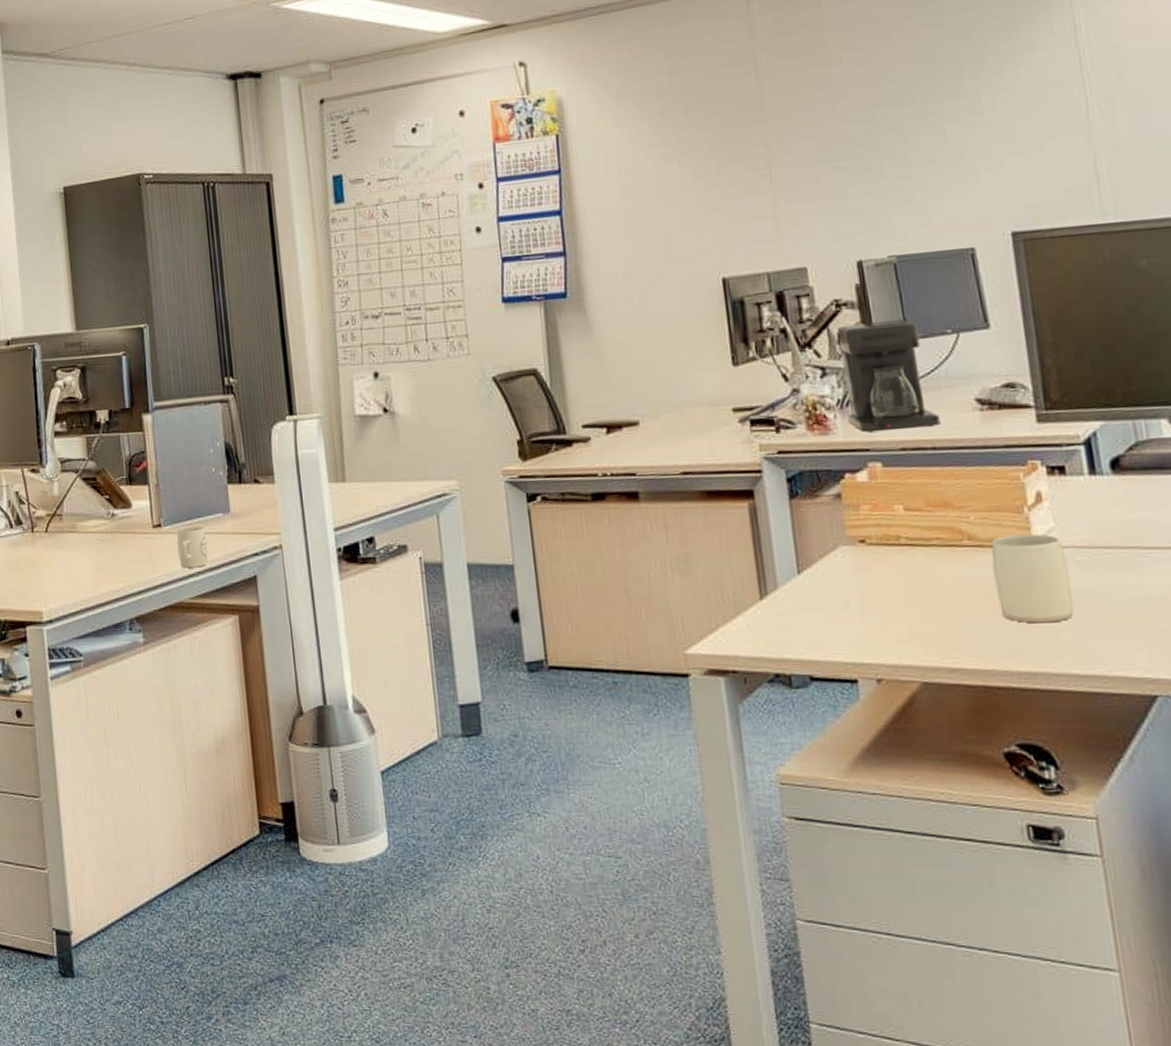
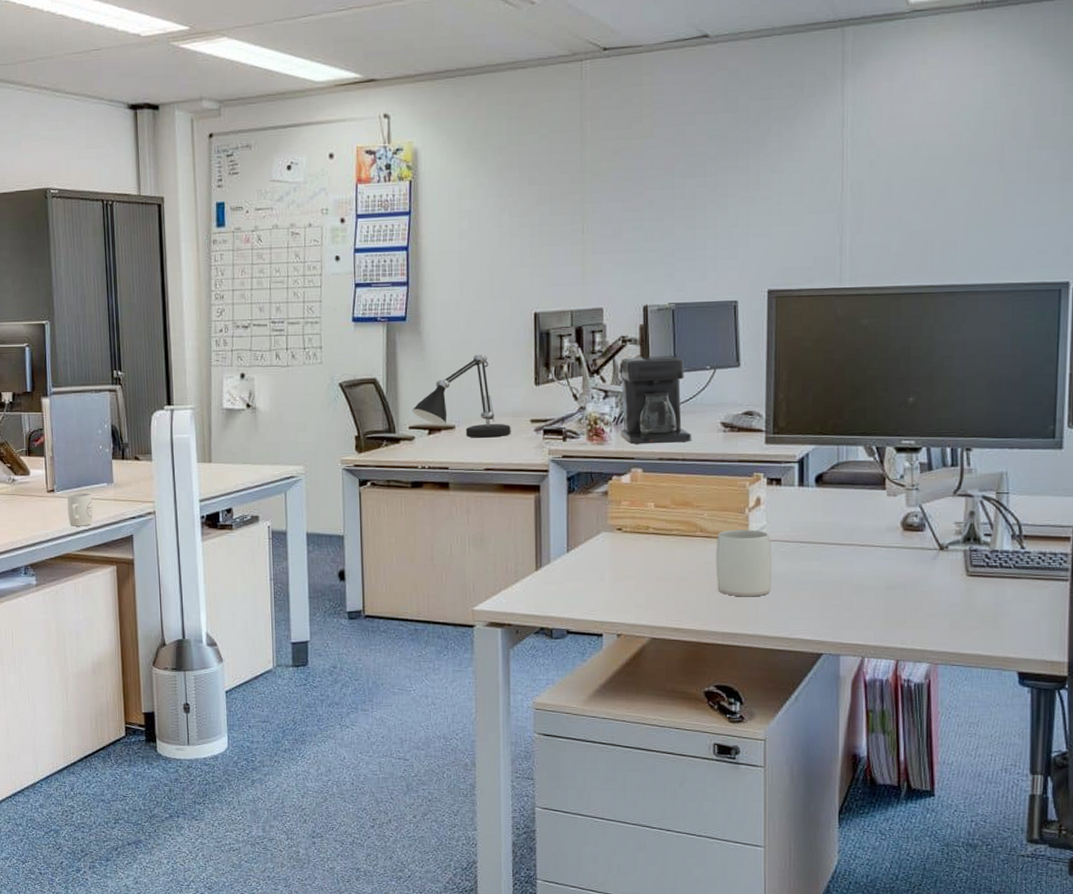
desk lamp: none [583,332,710,435] -> present [412,354,511,438]

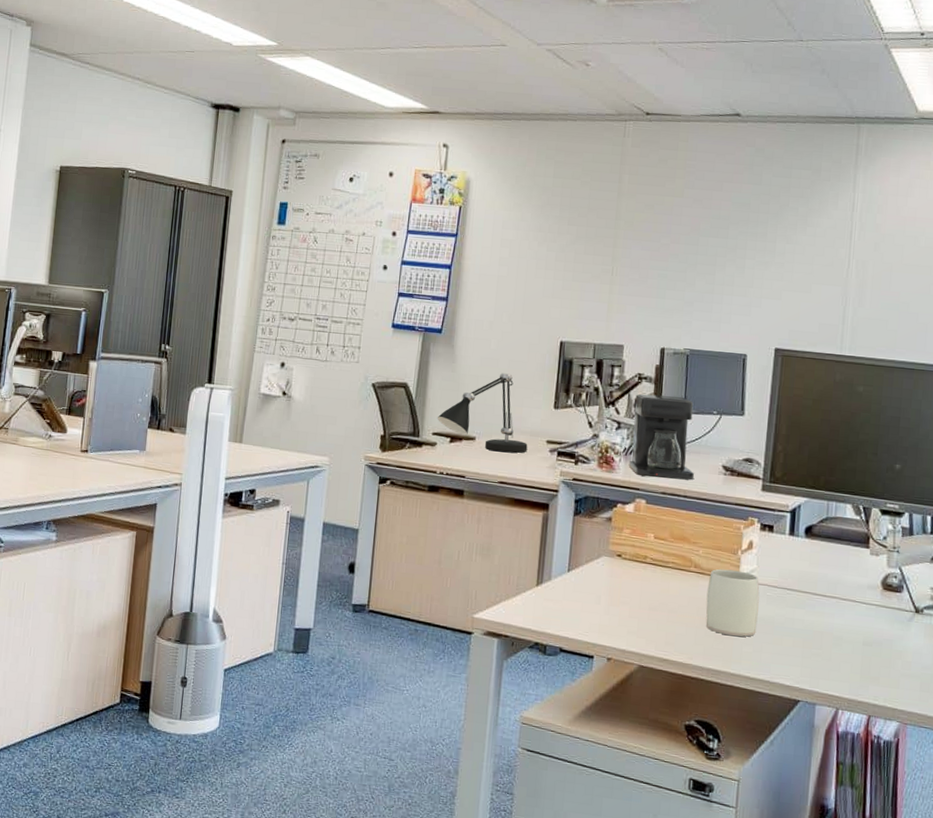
mug: present [67,493,93,526] -> none [97,456,123,490]

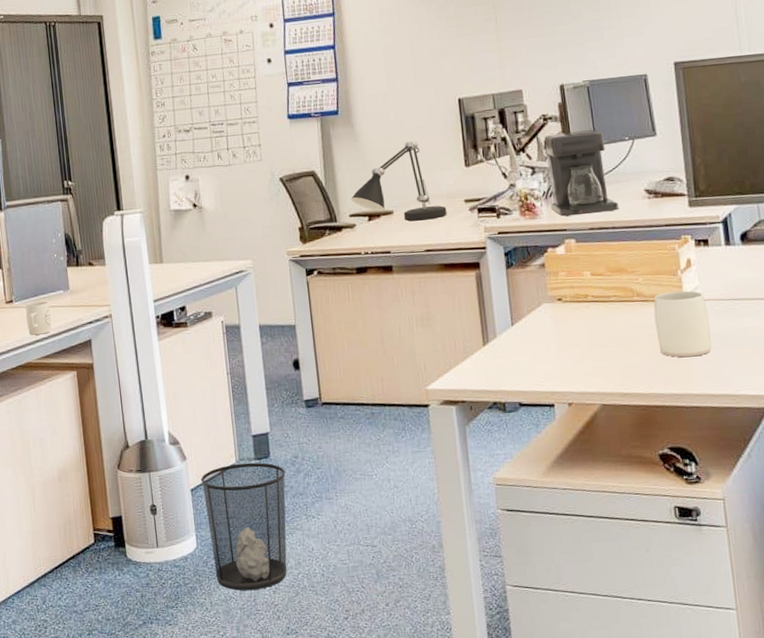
mug: none [97,456,123,490] -> present [25,301,52,335]
waste bin: none [231,652,320,781] -> present [201,462,287,591]

